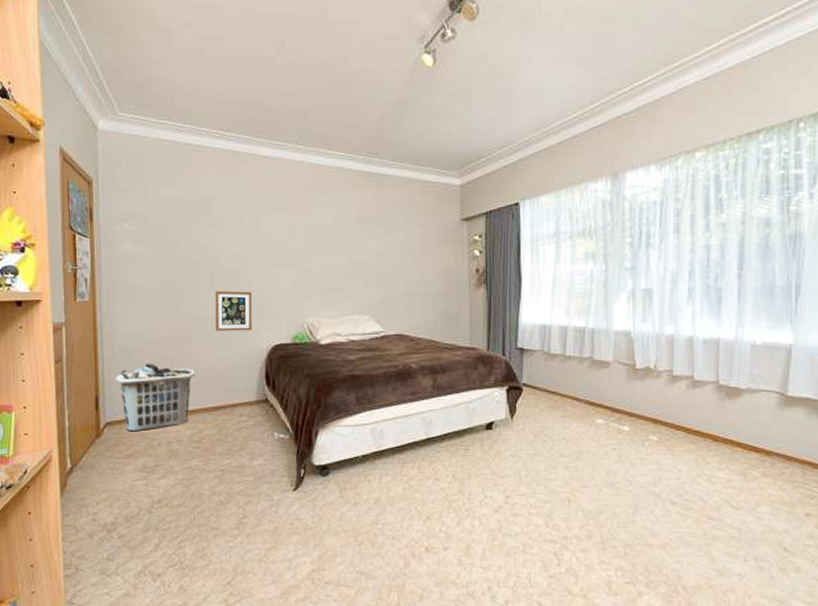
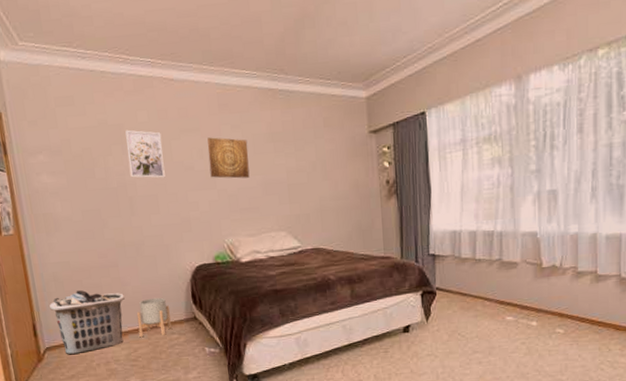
planter: none [205,376,241,418] -> present [136,297,172,338]
wall art: none [214,203,251,253] -> present [125,130,166,178]
picture frame: present [215,290,252,331] -> none [135,215,175,256]
wall art: none [296,215,337,258] -> present [207,137,250,179]

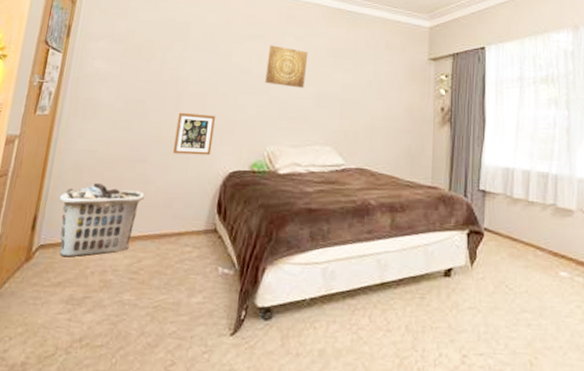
wall art: present [125,130,166,178] -> none [185,28,226,78]
picture frame: none [135,215,175,256] -> present [173,112,215,155]
planter: present [136,297,172,338] -> none [148,201,190,246]

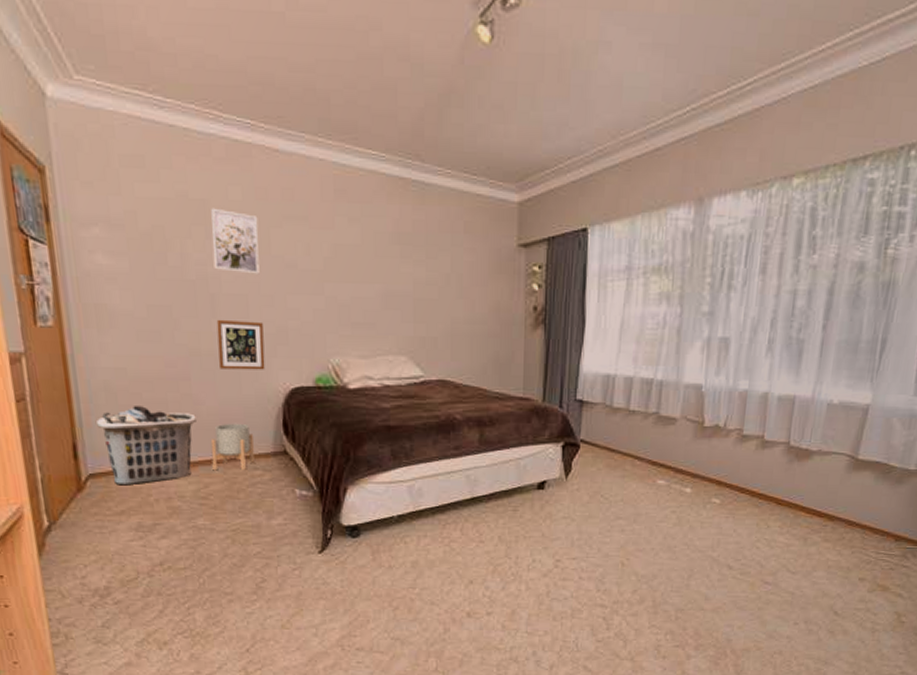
planter: none [148,201,190,246] -> present [210,423,255,471]
wall art: none [185,28,226,78] -> present [211,208,260,275]
wall art: present [265,45,308,88] -> none [316,229,368,286]

